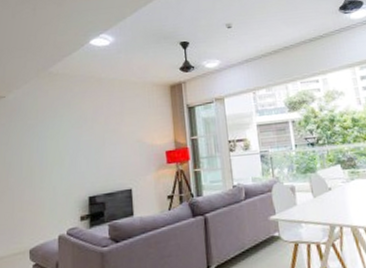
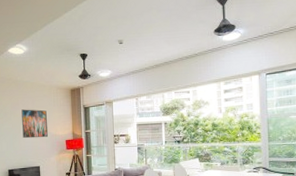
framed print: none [107,113,142,153] -> present [21,109,48,139]

